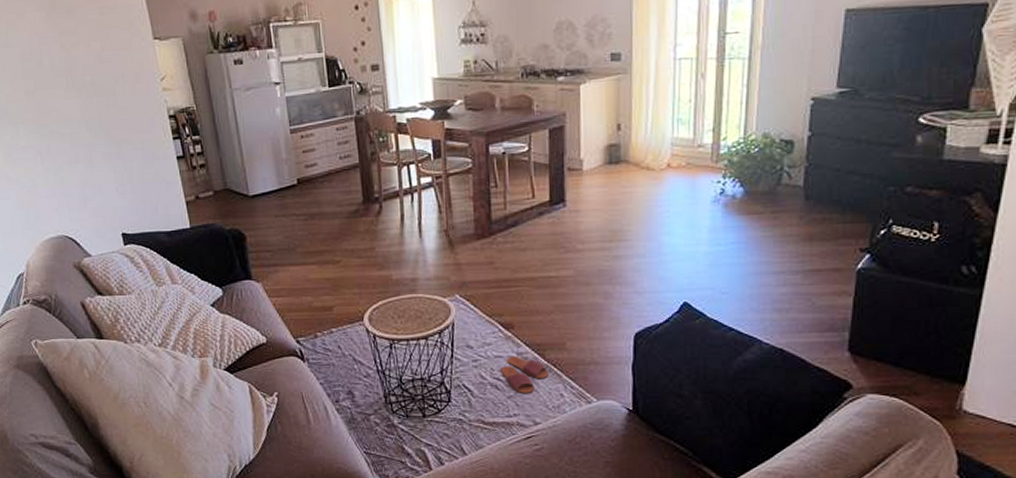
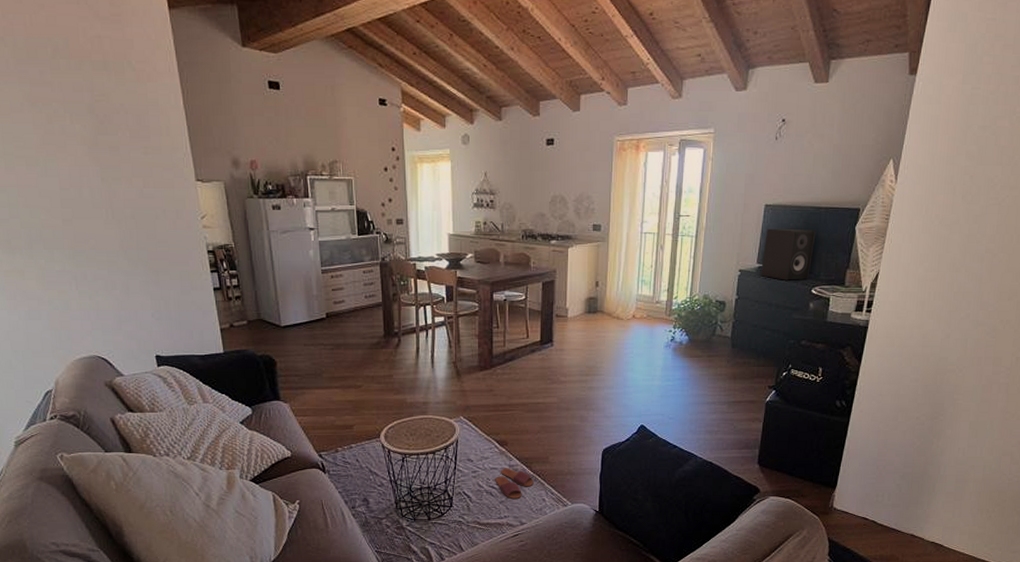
speaker: none [843,37,923,108] -> present [761,228,816,280]

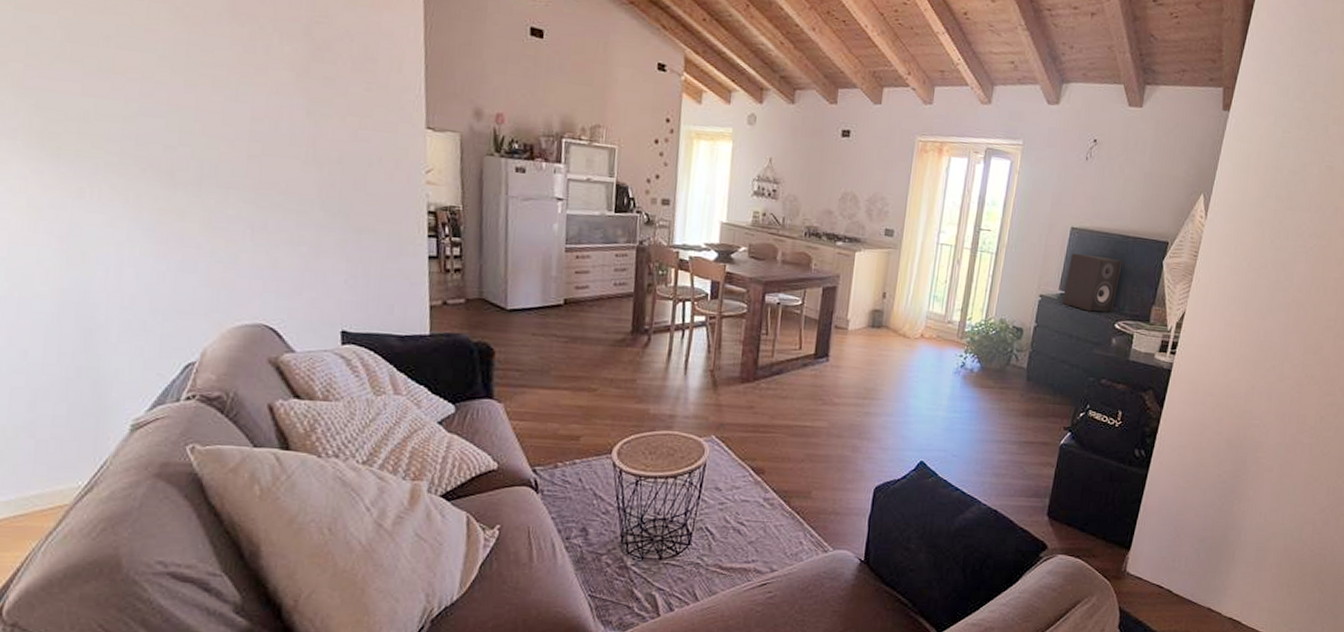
slippers: present [495,468,534,499] -> none [745,501,791,540]

